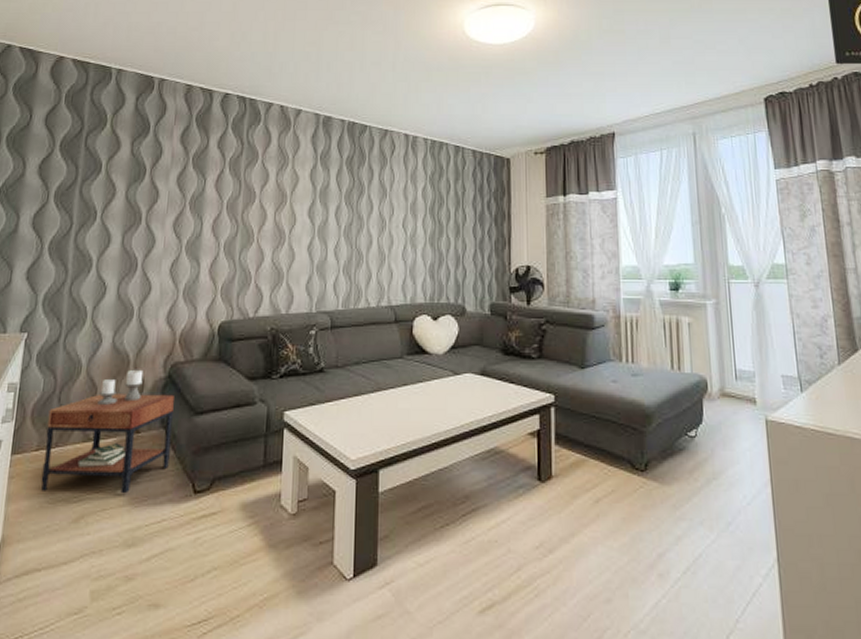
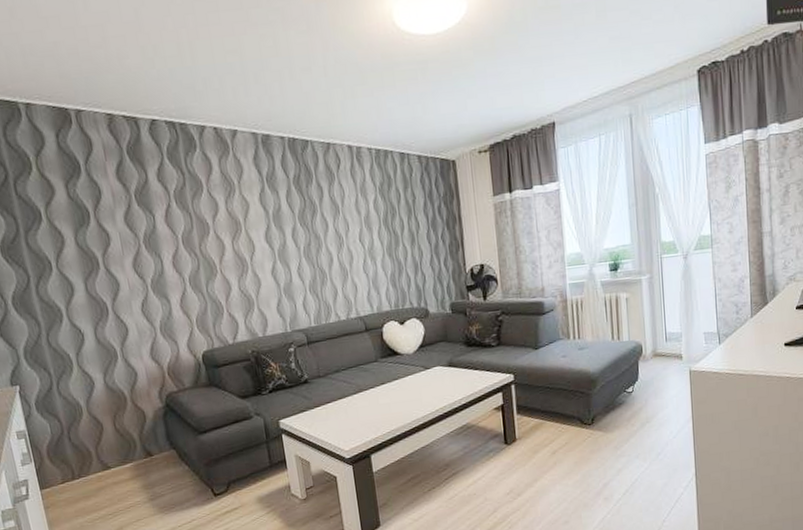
side table: present [41,369,174,494] -> none [63,402,187,514]

